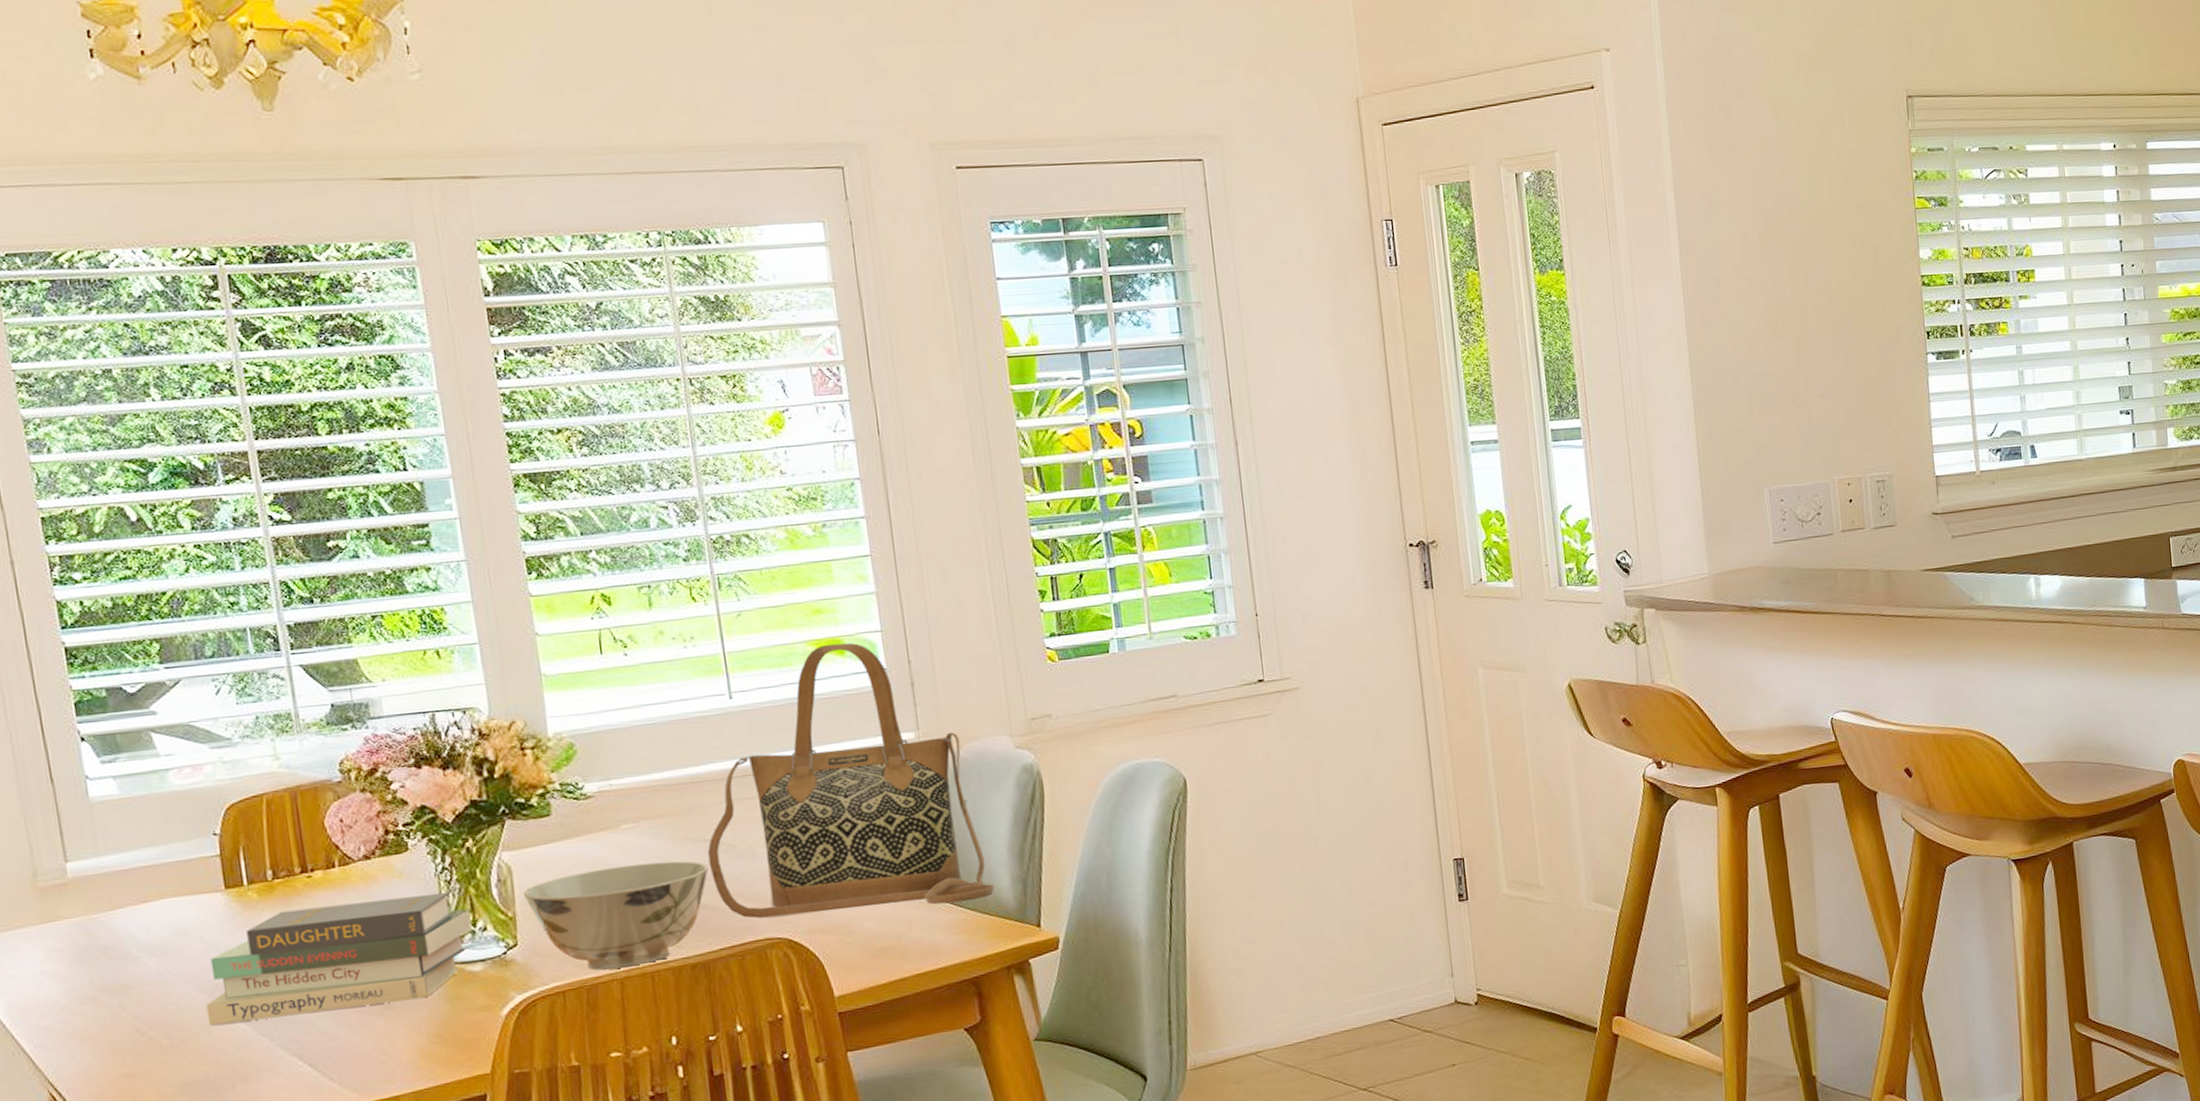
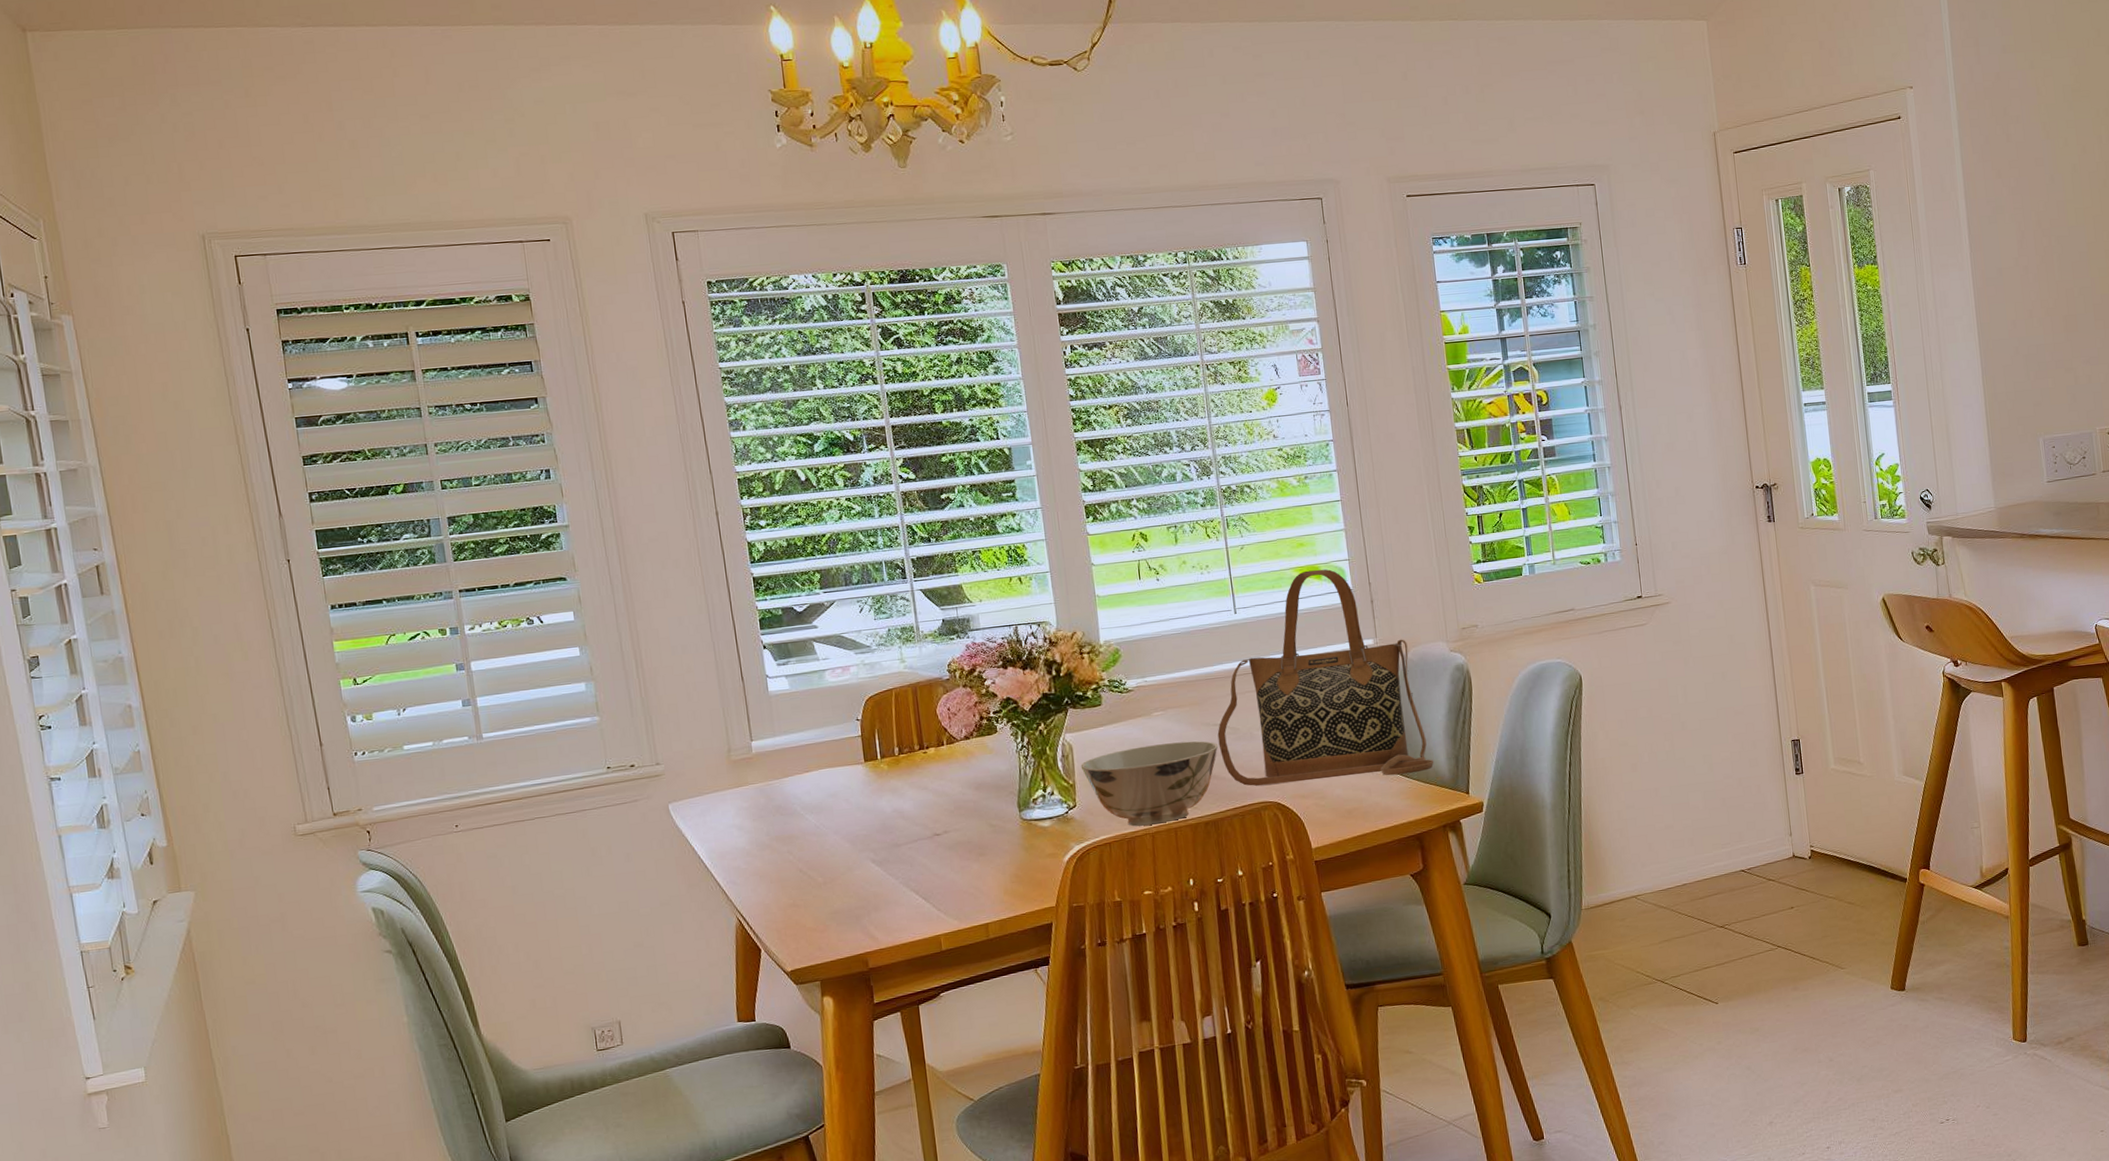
books: present [205,893,472,1025] -> none [849,765,1043,867]

